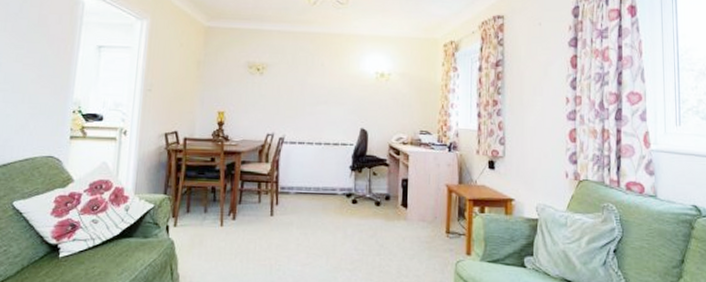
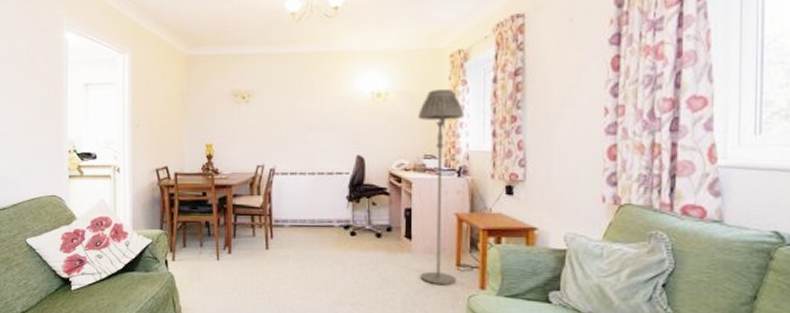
floor lamp: none [414,74,455,251] -> present [418,89,465,285]

